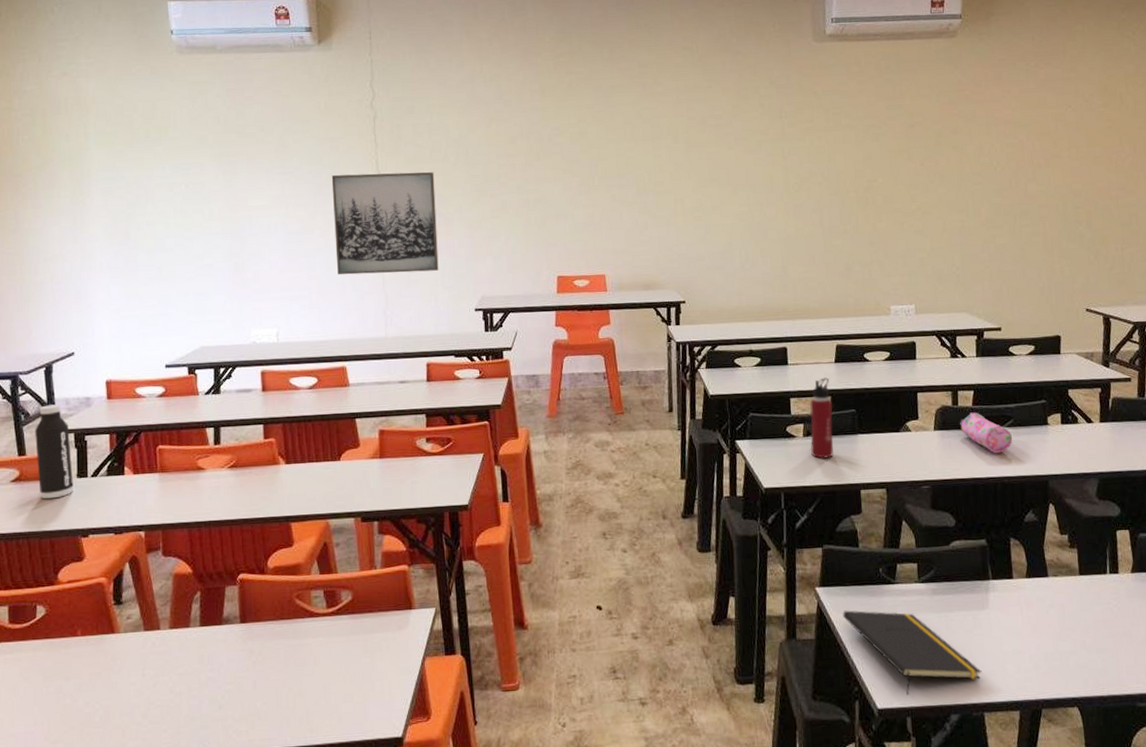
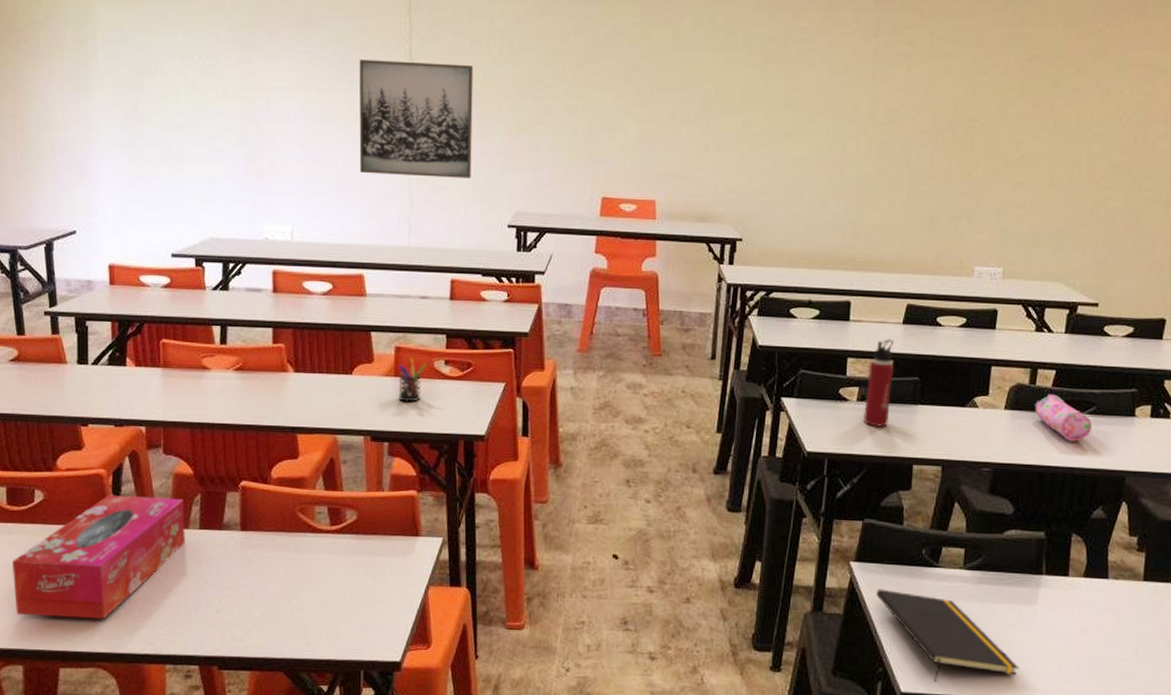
tissue box: none [14,598,186,735] -> present [11,495,185,619]
water bottle: present [35,404,74,499] -> none [34,284,73,383]
pen holder: none [382,439,409,481] -> present [397,358,426,402]

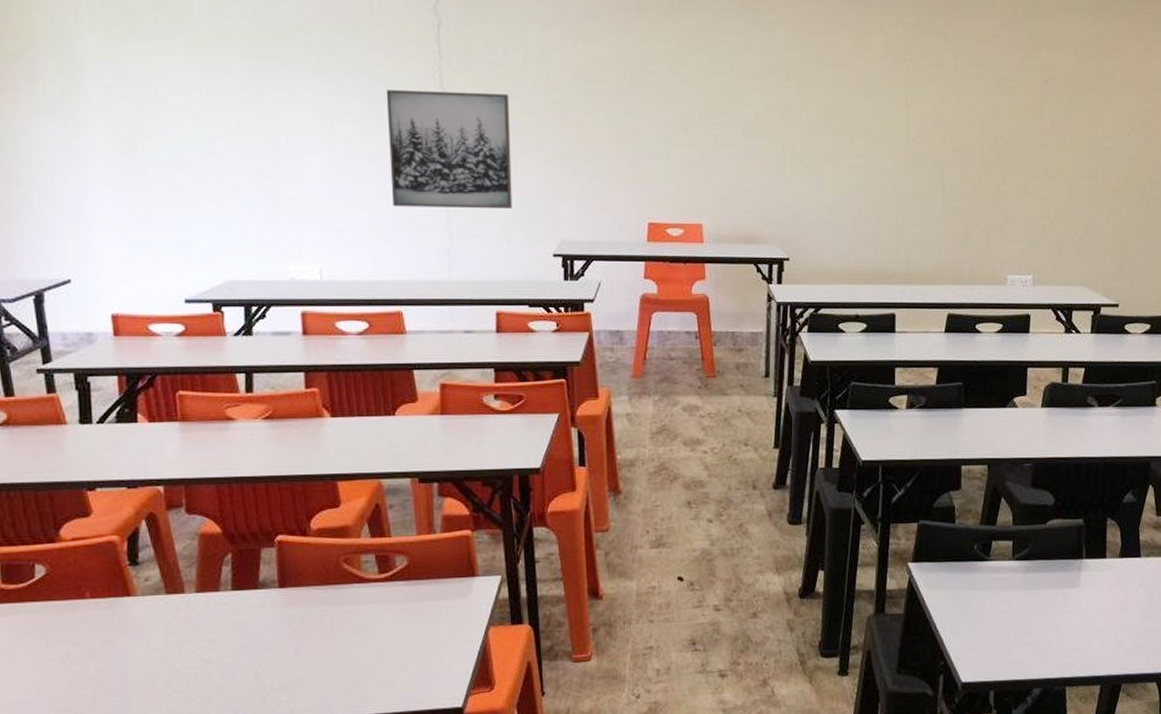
tissue box: present [11,495,185,619] -> none [10,559,216,704]
pen holder: present [397,358,426,402] -> none [443,395,474,440]
water bottle: present [862,339,895,427] -> none [912,348,940,432]
notepad: present [876,589,1019,682] -> none [934,586,1067,670]
pencil case: present [1035,394,1093,441] -> none [1068,390,1120,433]

